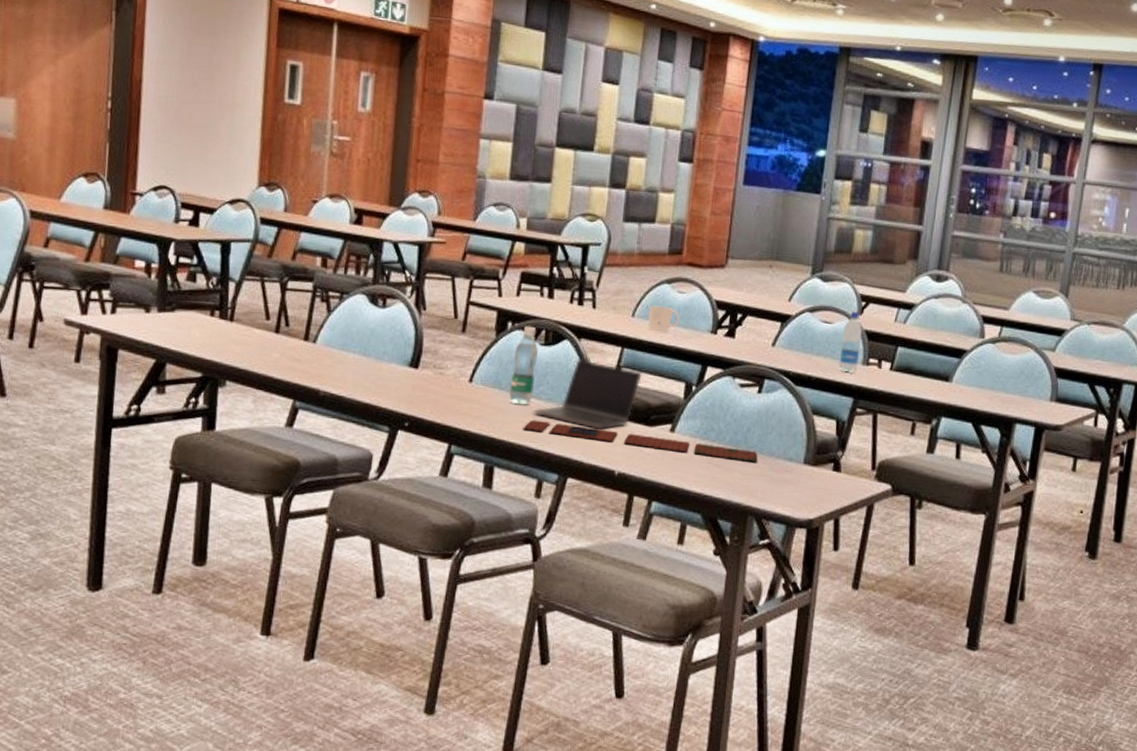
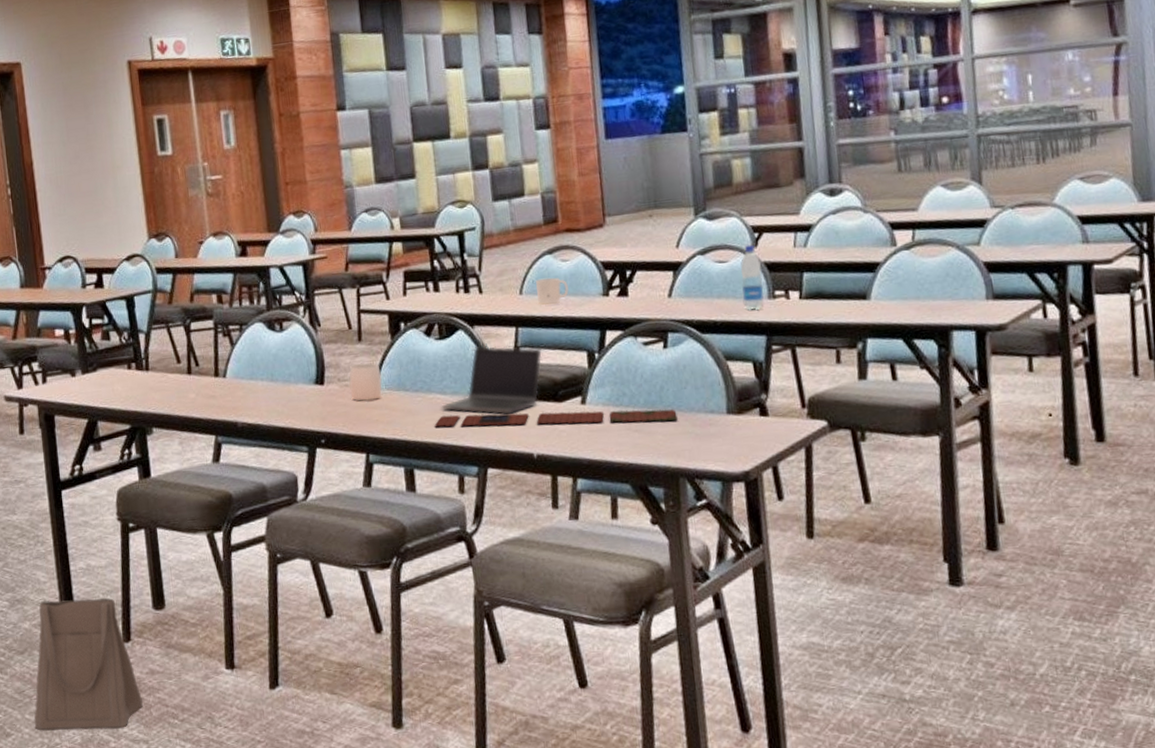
shopping bag: none [36,539,164,682] -> present [33,598,143,731]
mug: none [444,354,479,394] -> present [349,363,382,402]
bottle: present [508,325,539,405] -> none [411,322,438,403]

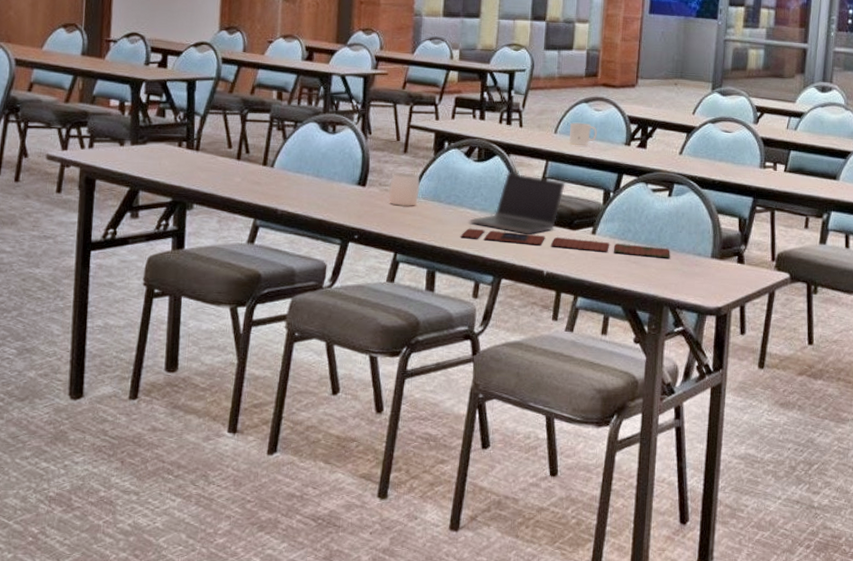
shopping bag: present [33,598,143,731] -> none [23,353,140,480]
bottle: present [741,244,764,311] -> none [739,121,759,175]

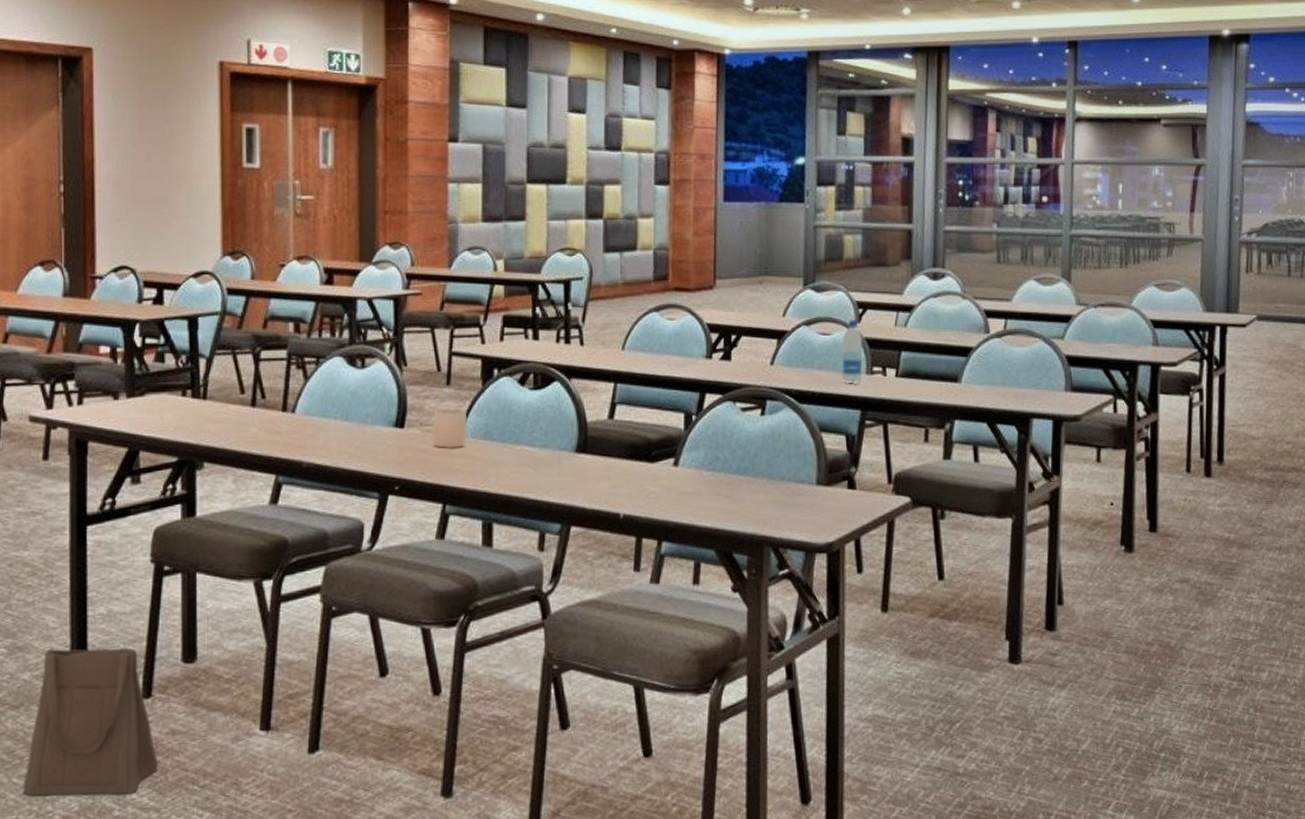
shopping bag: none [23,353,140,480] -> present [22,648,158,797]
papers: present [460,228,670,258] -> none [519,468,768,489]
laptop computer: present [469,173,566,234] -> none [528,400,640,472]
mug: present [569,122,597,145] -> none [639,335,672,362]
bottle: none [739,121,759,175] -> present [842,320,863,384]

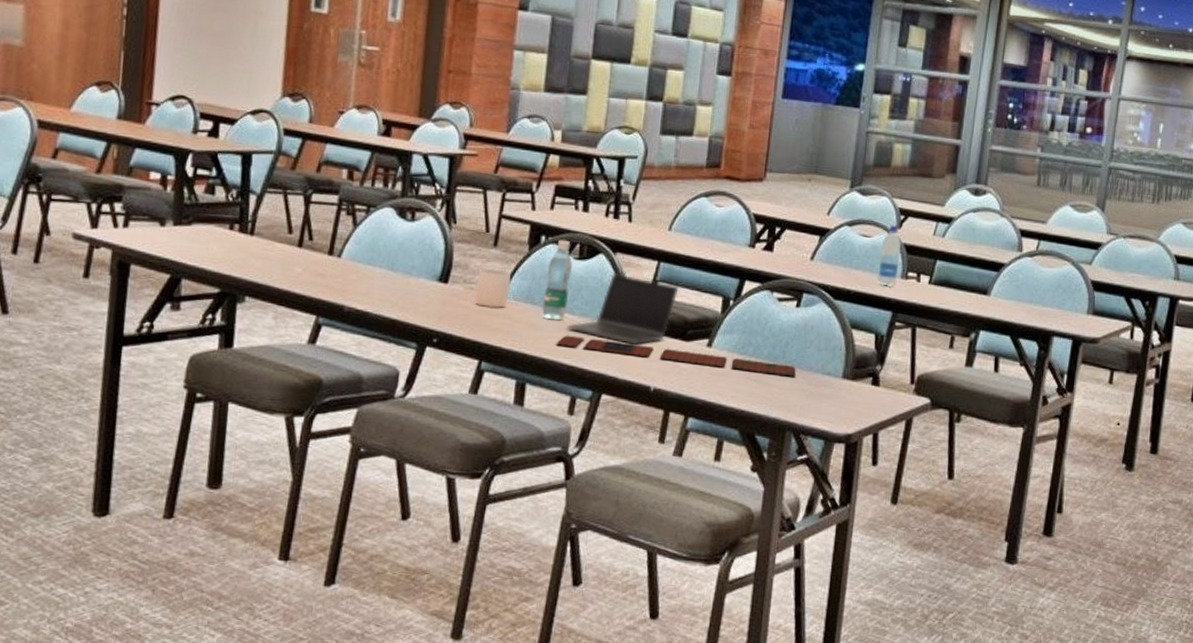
shopping bag: present [22,648,158,797] -> none [36,462,174,611]
bottle: none [500,371,529,455] -> present [541,239,573,320]
papers: none [519,468,768,489] -> present [556,335,796,377]
laptop computer: none [528,400,640,472] -> present [566,273,680,345]

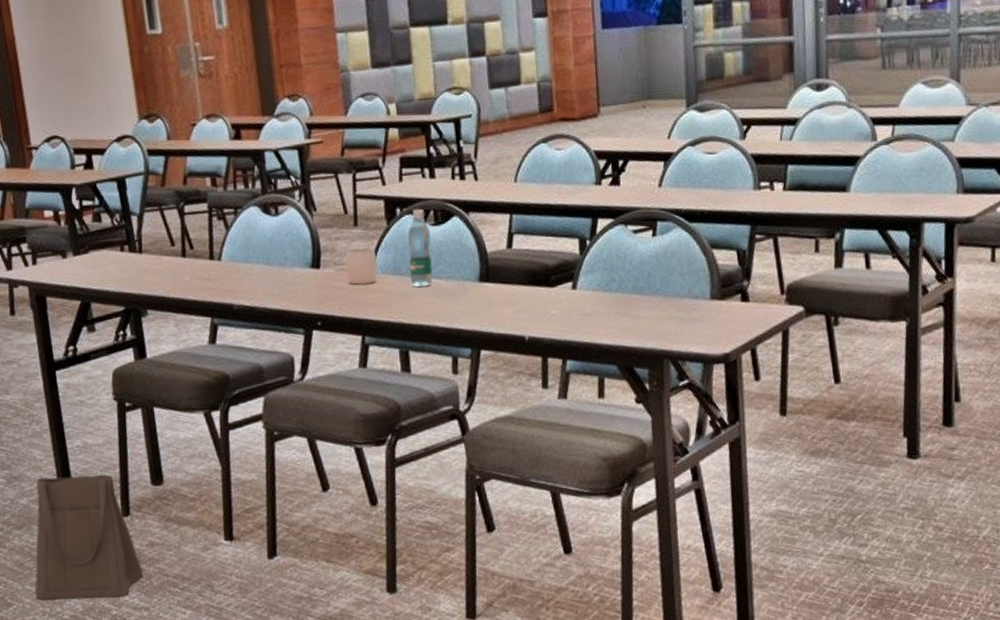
shopping bag: none [36,462,174,611] -> present [34,475,143,601]
papers: present [556,335,796,377] -> none [429,294,664,311]
laptop computer: present [566,273,680,345] -> none [435,232,536,298]
bottle: present [877,225,902,286] -> none [729,137,750,201]

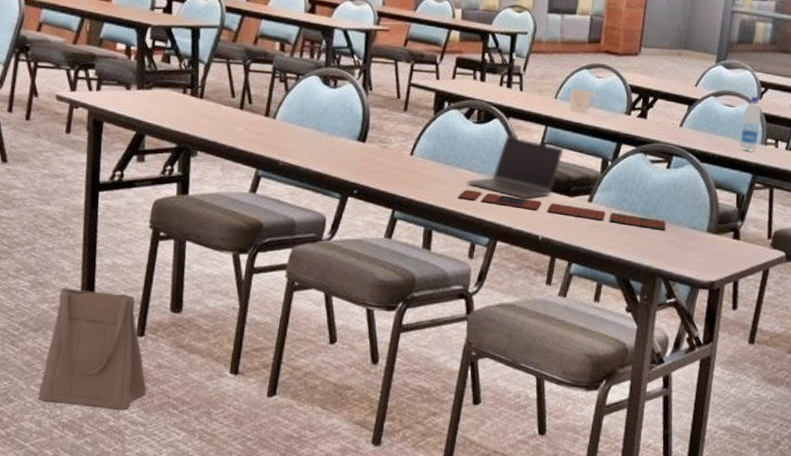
mug: present [345,247,378,285] -> none [388,130,419,165]
bottle: present [407,208,433,287] -> none [445,105,472,176]
papers: none [429,294,664,311] -> present [458,189,666,230]
laptop computer: none [435,232,536,298] -> present [466,136,565,199]
mug: none [530,166,562,192] -> present [569,88,598,113]
bottle: none [729,137,750,201] -> present [739,96,762,151]

